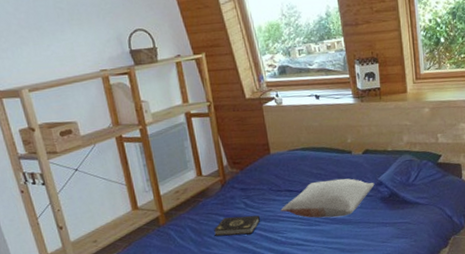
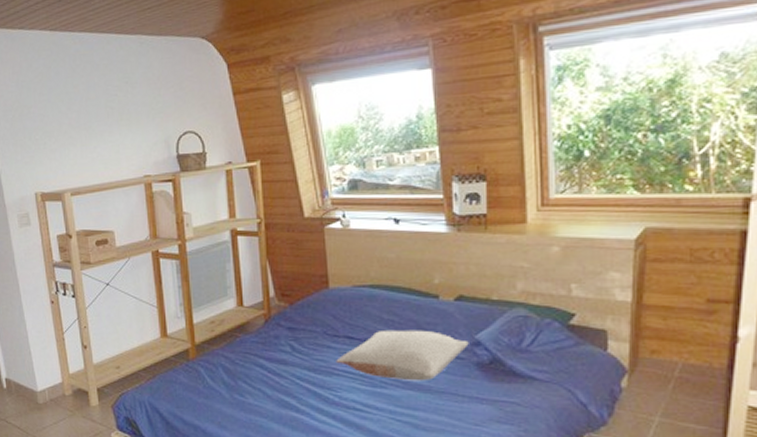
book: present [214,215,261,237] -> none [251,360,310,386]

